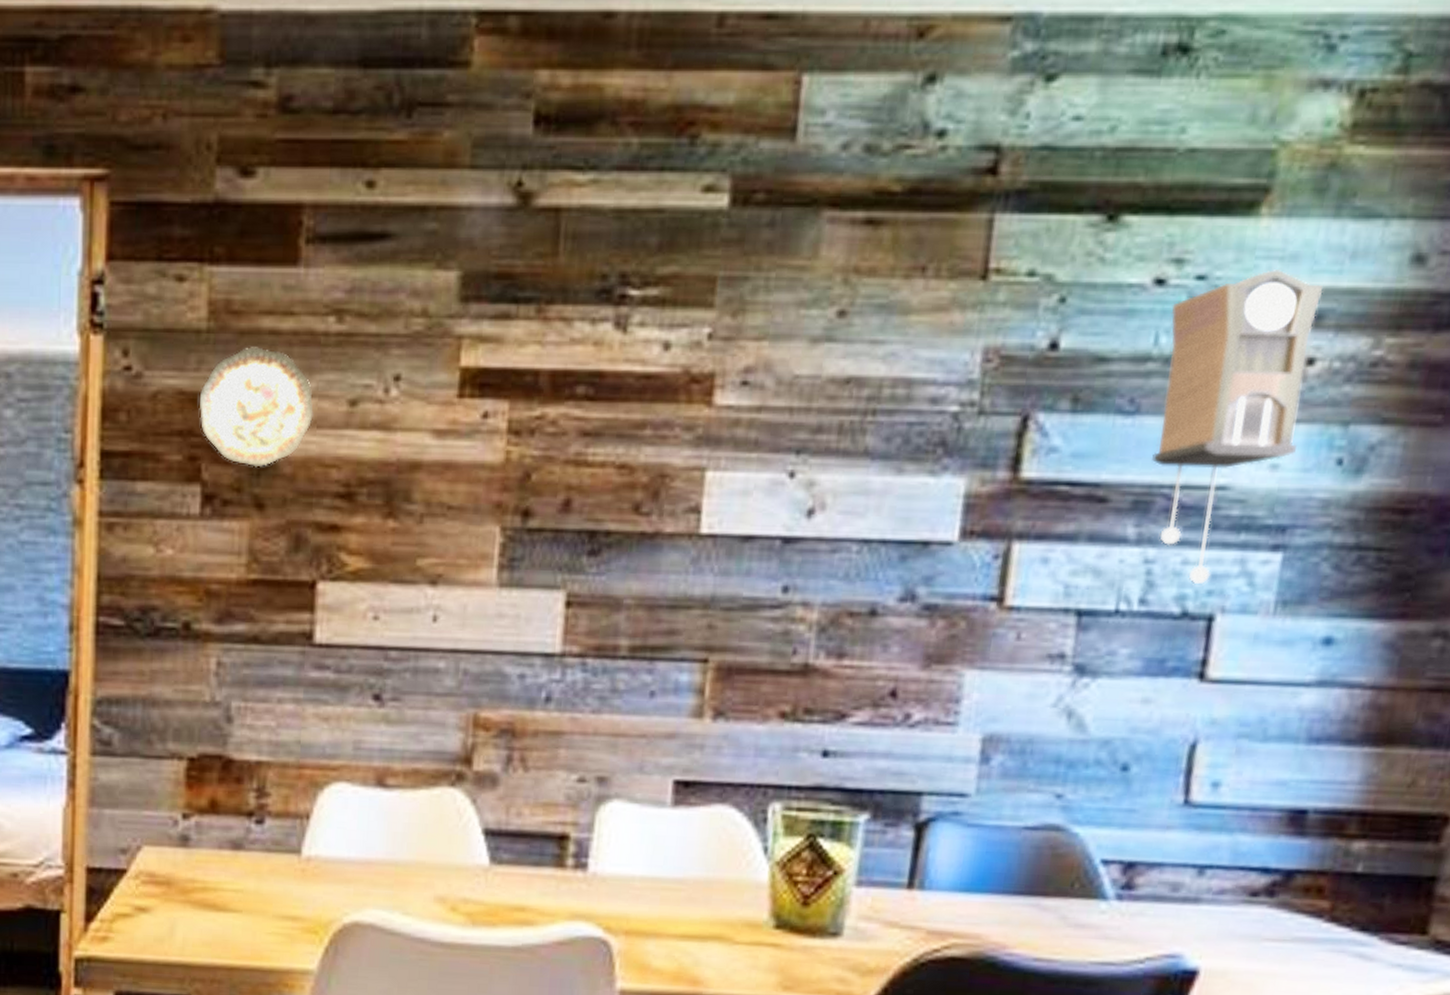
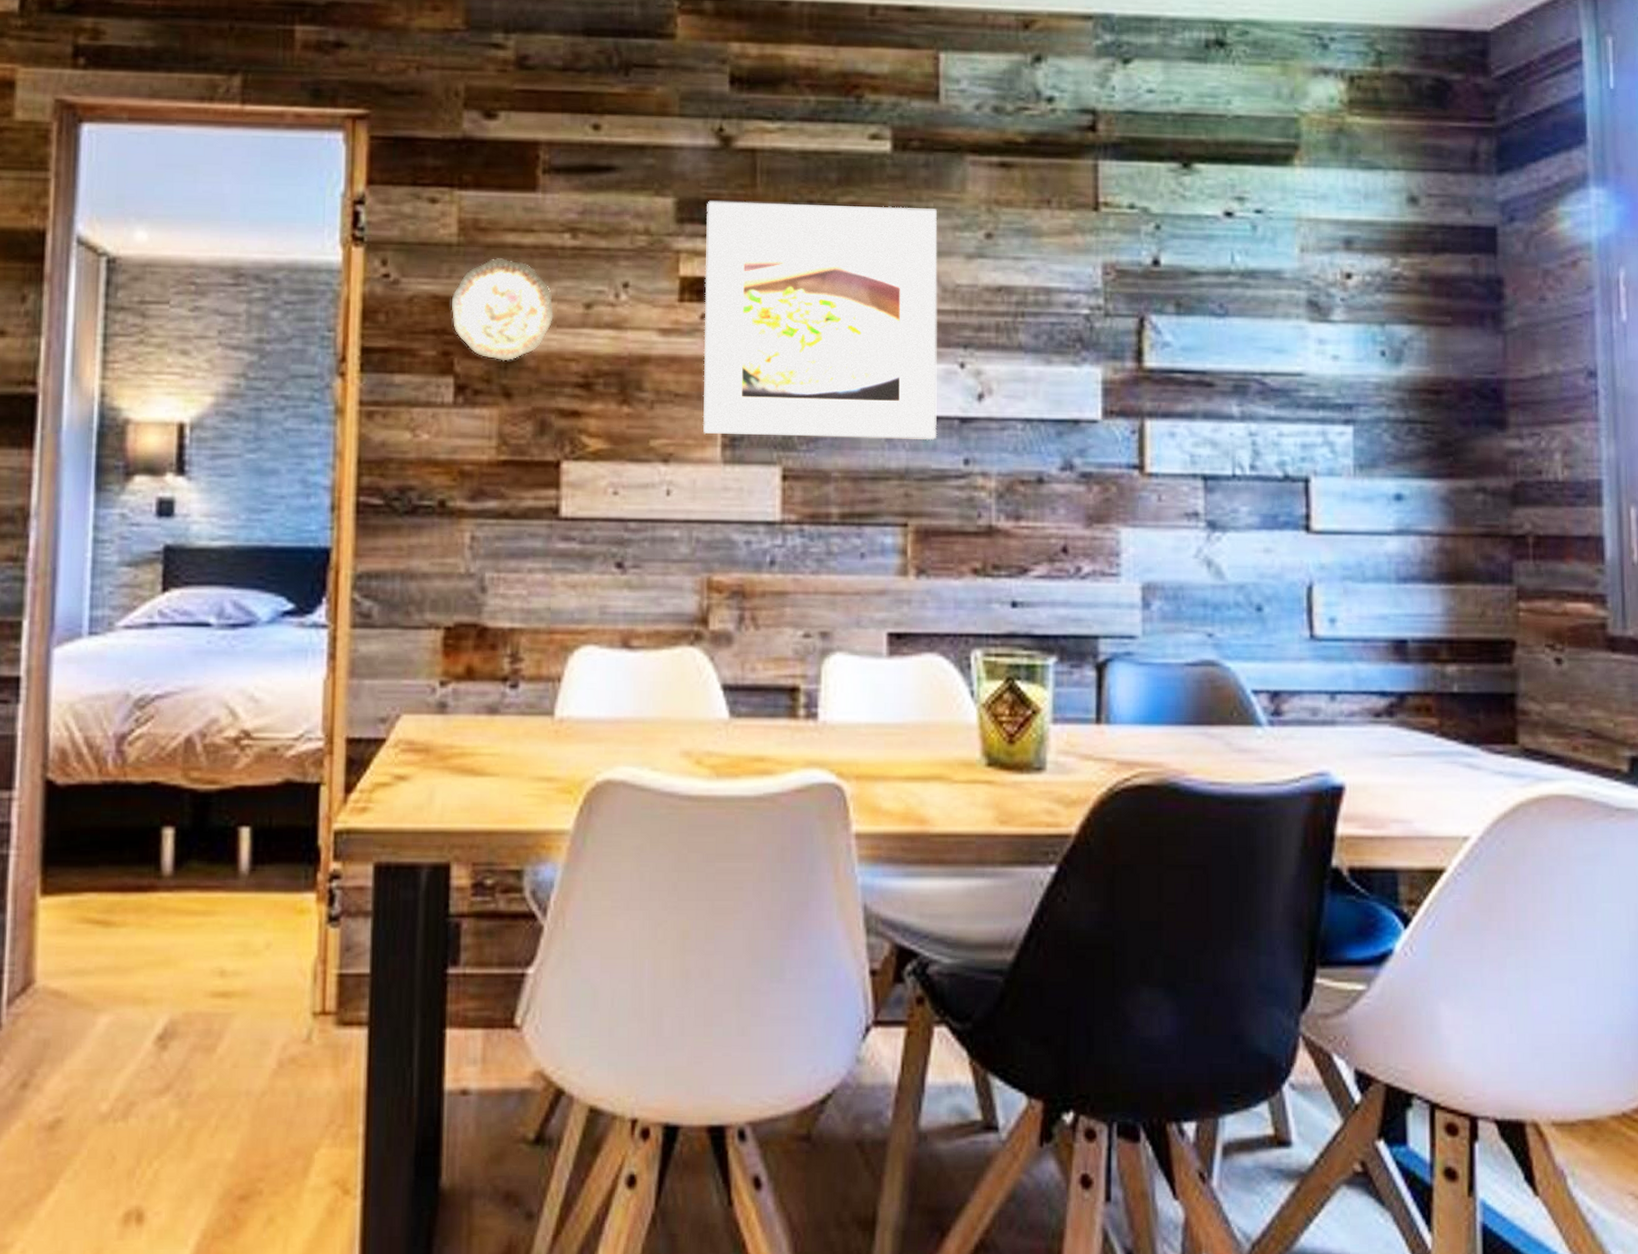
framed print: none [477,274,779,564] -> present [702,200,938,441]
pendulum clock: present [1152,268,1323,584] -> none [1240,205,1349,452]

